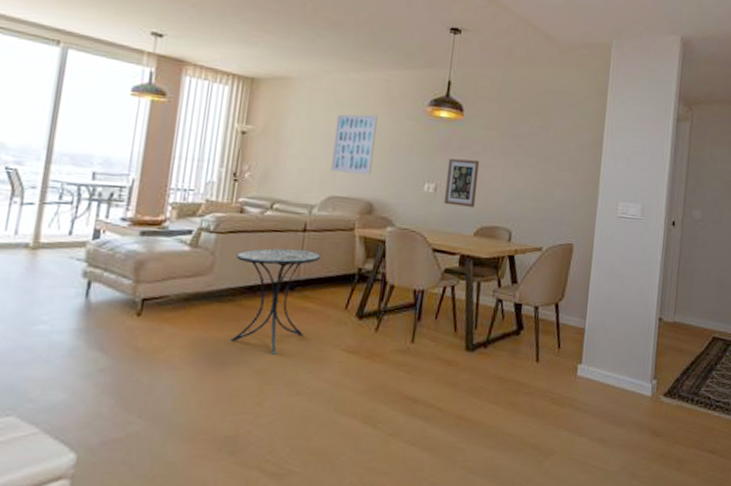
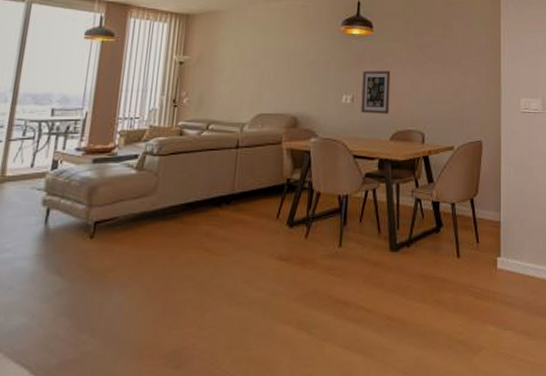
side table: present [230,248,322,355] -> none [173,166,253,267]
wall art: present [331,114,378,176] -> none [258,37,298,92]

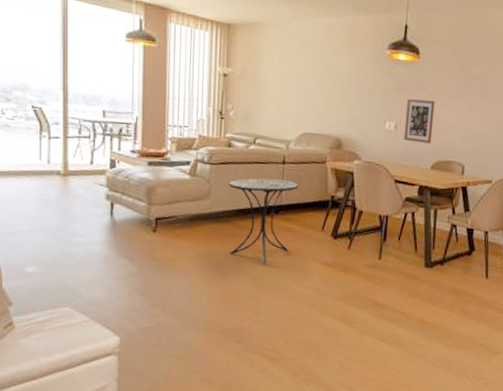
side table: none [173,166,253,267] -> present [228,178,300,266]

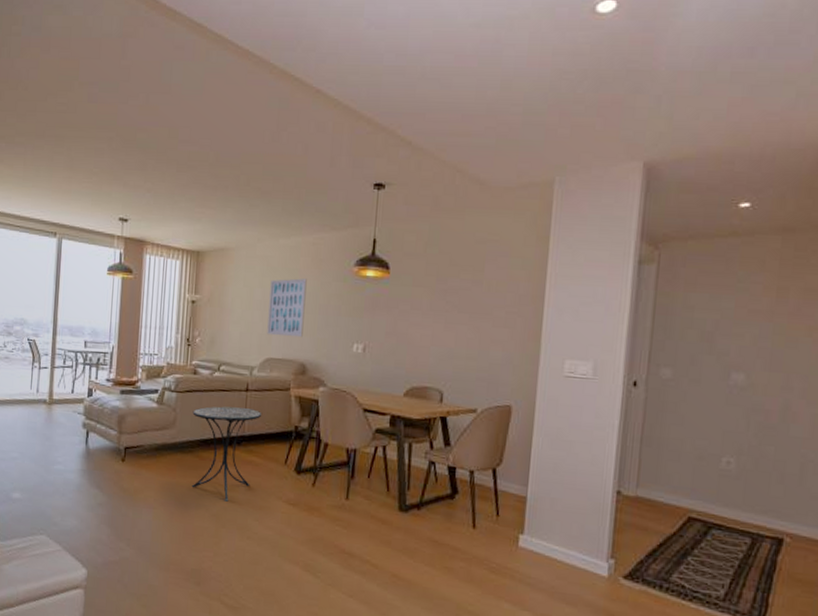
wall art: none [303,57,342,114] -> present [267,278,307,338]
wall art: present [403,98,435,144] -> none [373,318,408,367]

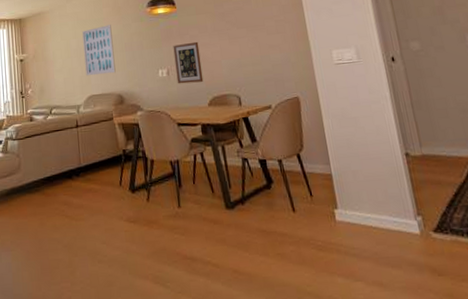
side table: present [191,406,262,502] -> none [34,142,94,231]
wall art: none [373,318,408,367] -> present [173,41,204,84]

